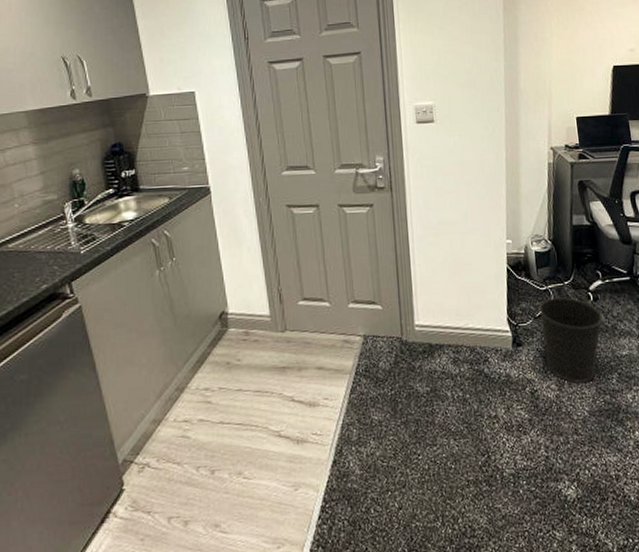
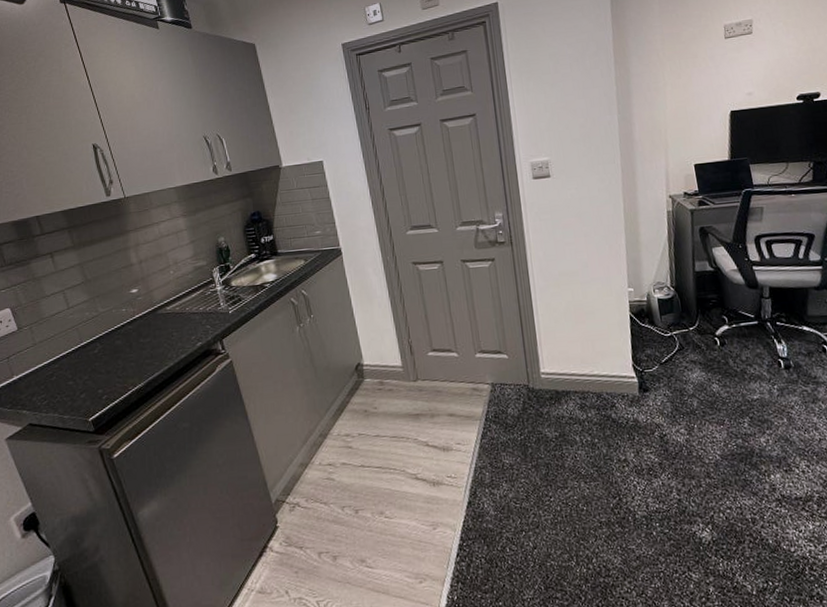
wastebasket: present [539,297,603,383] -> none [664,342,731,427]

